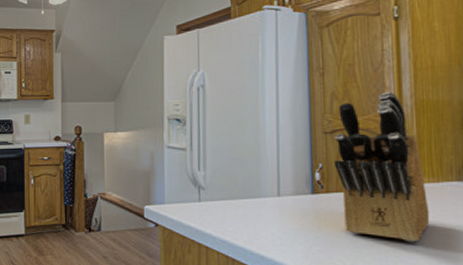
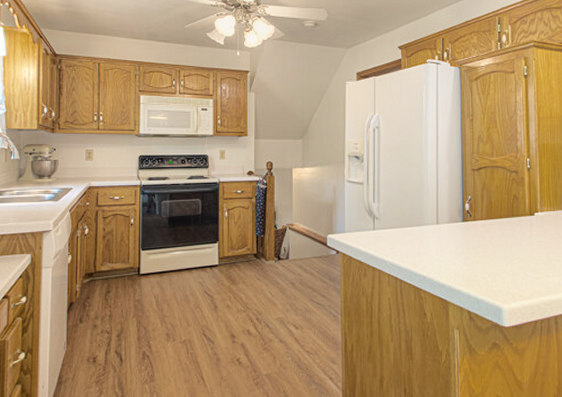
knife block: present [334,91,430,243] -> none [480,136,548,260]

